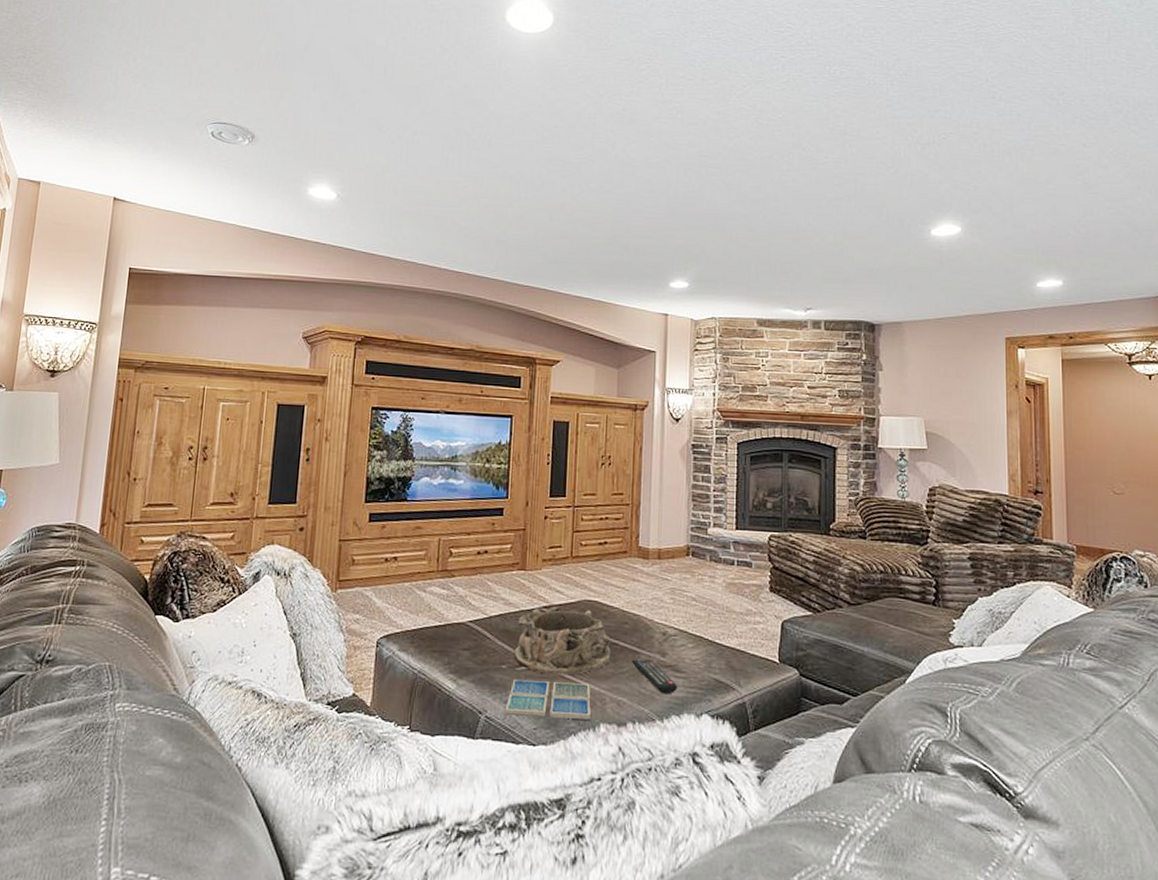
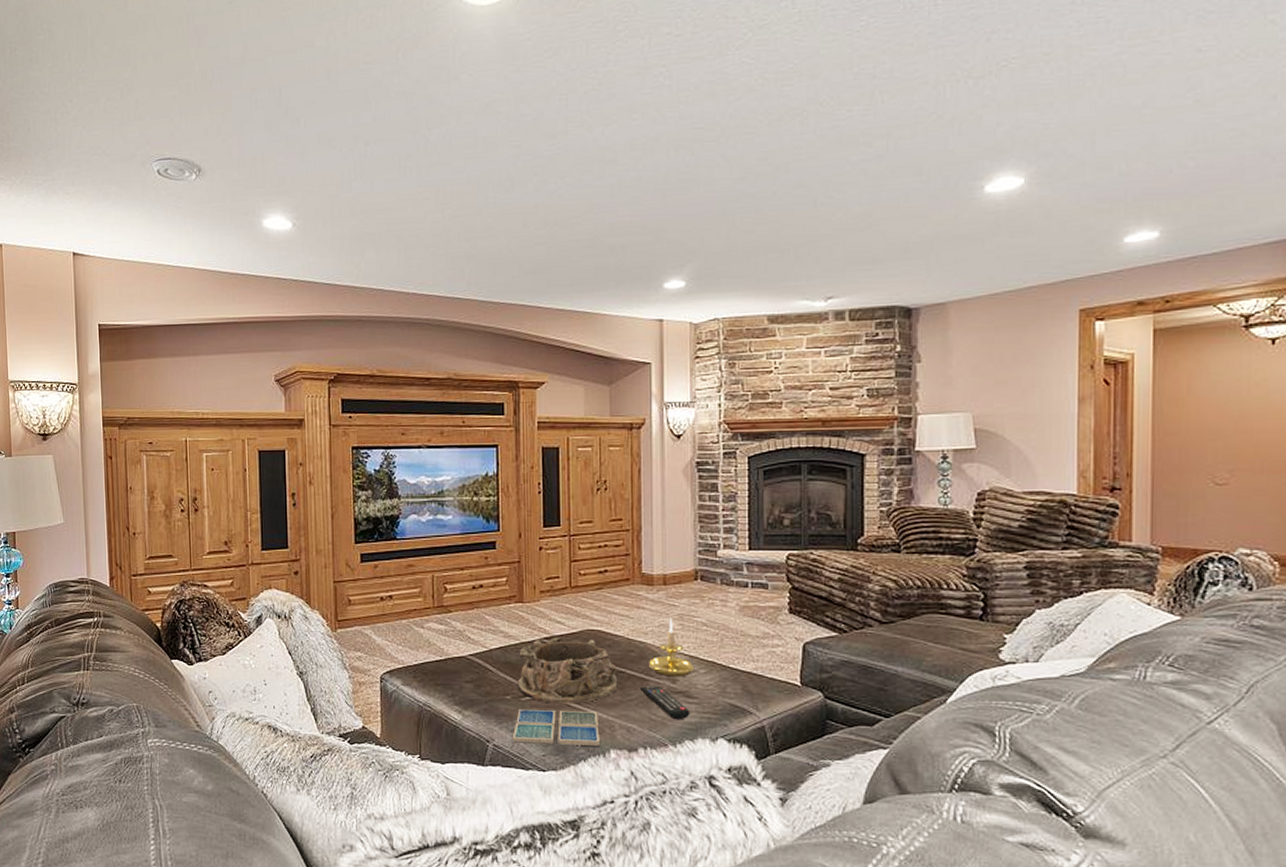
candle holder: none [641,591,683,651] -> present [649,618,694,677]

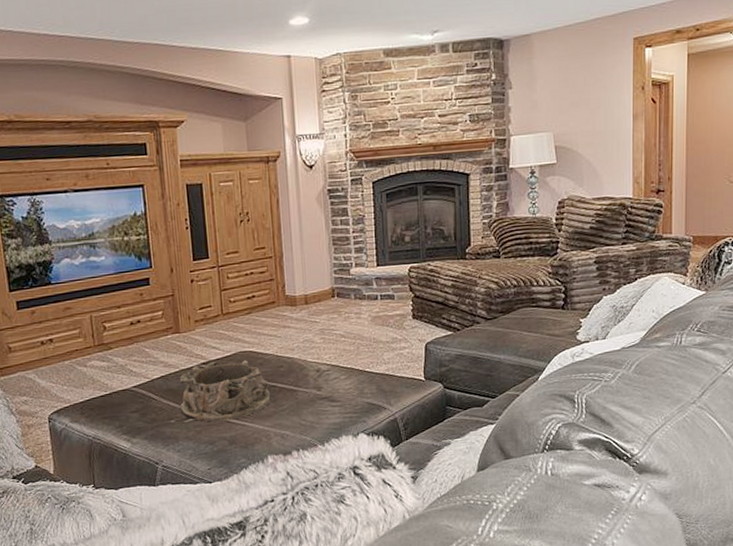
drink coaster: present [512,710,600,746] -> none [179,424,258,461]
remote control: present [640,685,690,720] -> none [291,394,335,423]
candle holder: present [649,618,694,677] -> none [297,333,336,386]

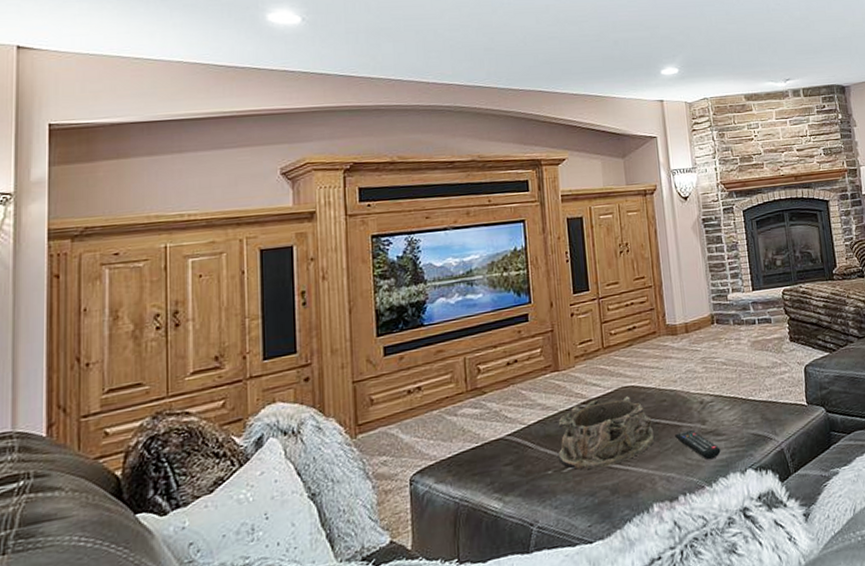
remote control: none [291,394,335,423] -> present [675,429,721,460]

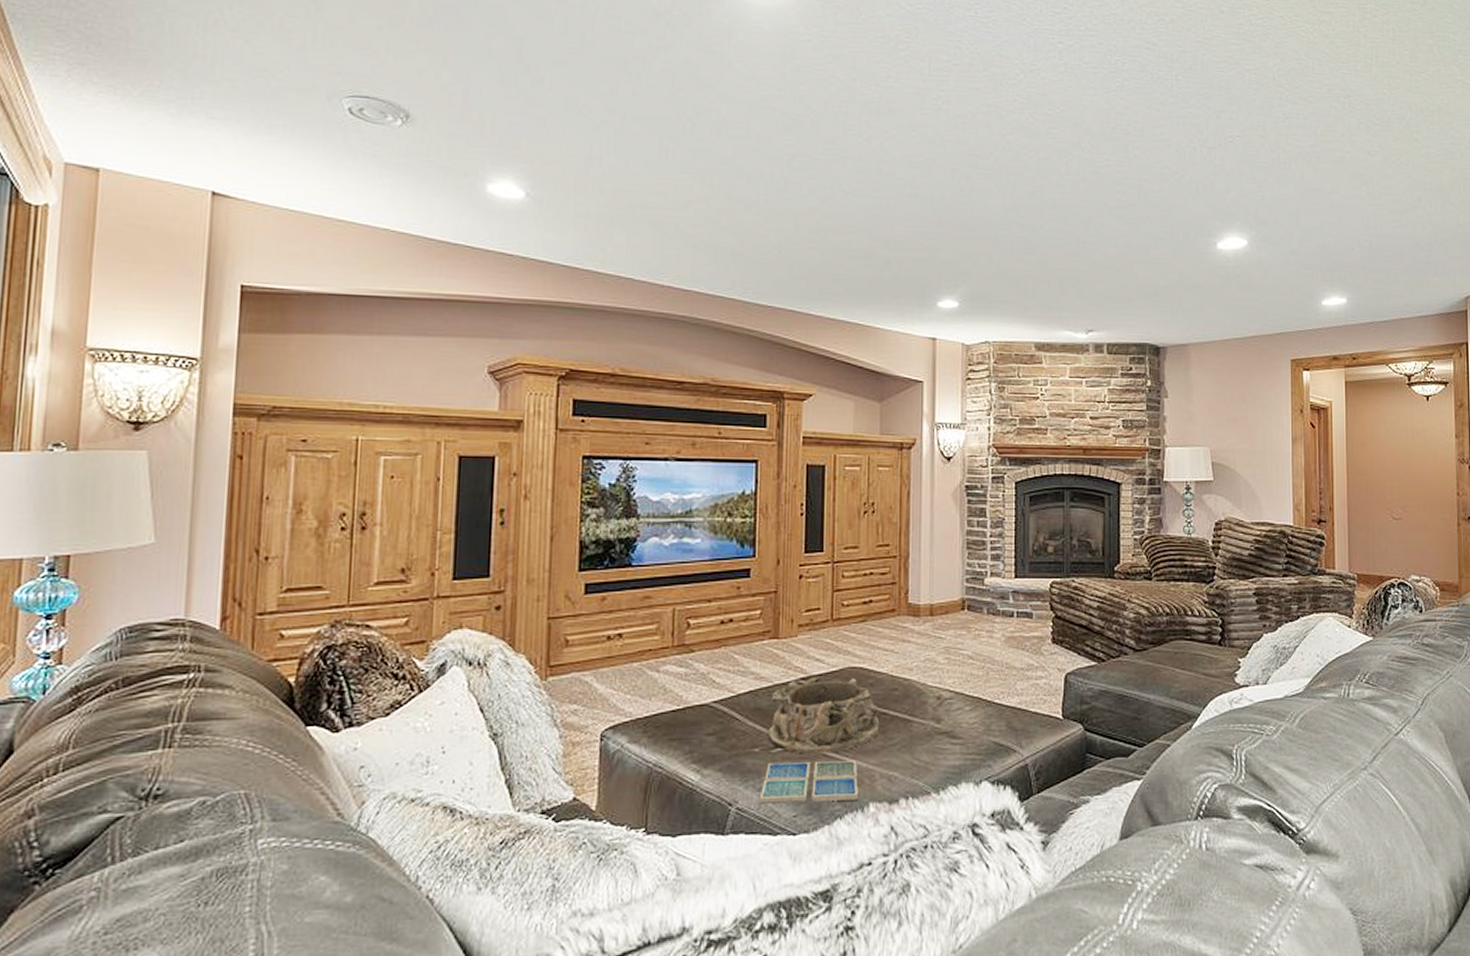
drink coaster: none [556,468,643,520] -> present [759,761,858,804]
remote control: present [675,429,721,460] -> none [903,726,954,764]

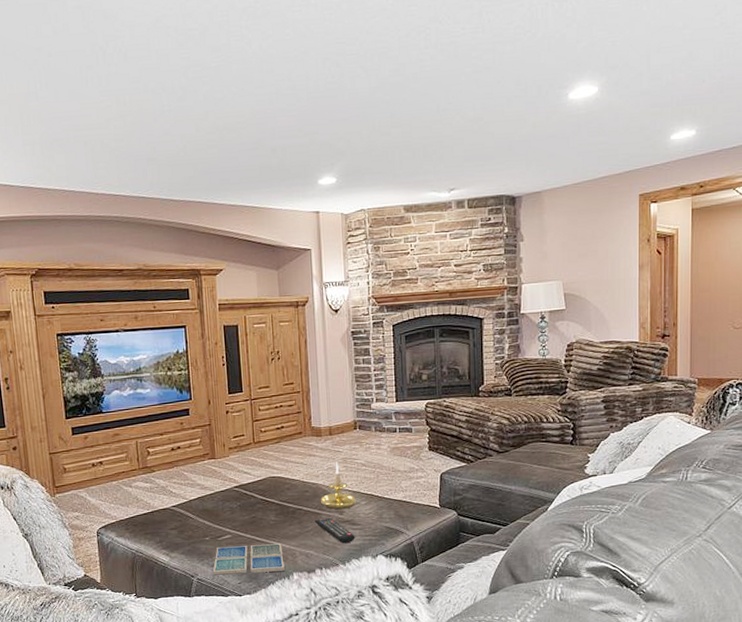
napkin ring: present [767,677,880,754] -> none [214,485,297,540]
remote control: none [903,726,954,764] -> present [315,517,355,544]
candle holder: none [913,651,960,716] -> present [321,462,357,510]

